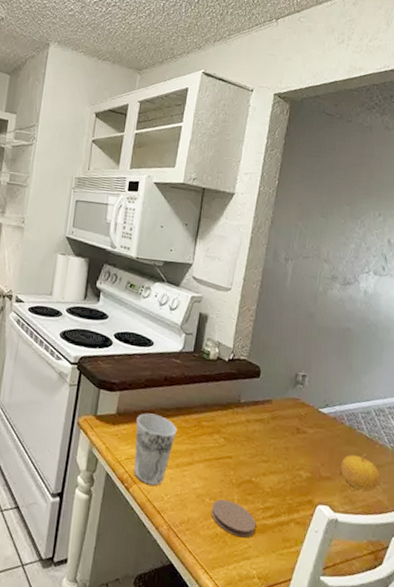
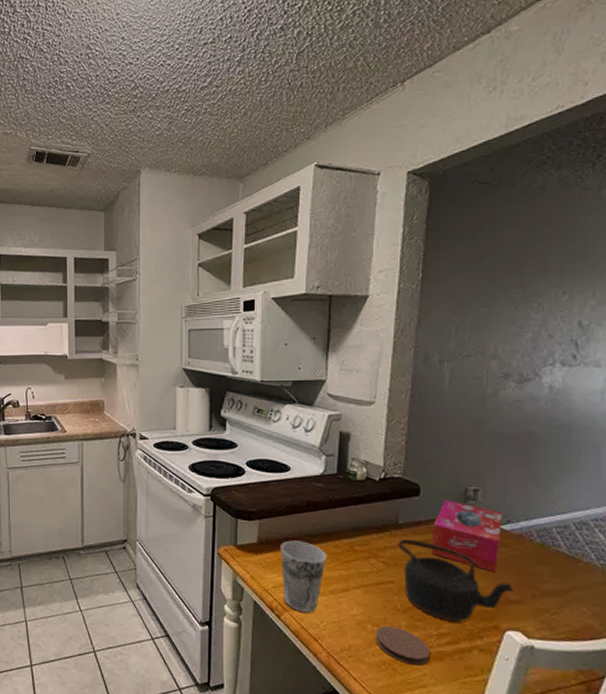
teapot: none [238,417,326,497] -> present [397,539,513,622]
tissue box: none [265,382,323,451] -> present [432,499,503,572]
fruit: present [341,453,381,492] -> none [533,573,589,616]

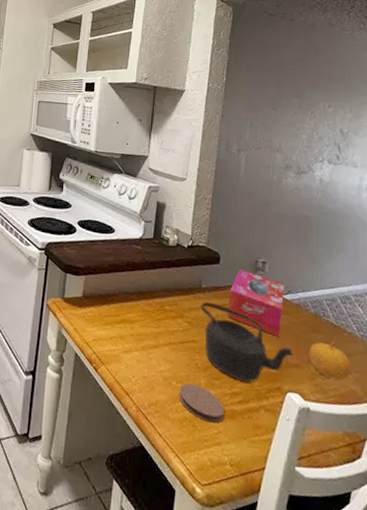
cup: present [281,540,327,613] -> none [101,296,141,367]
fruit: none [533,573,589,616] -> present [309,341,352,381]

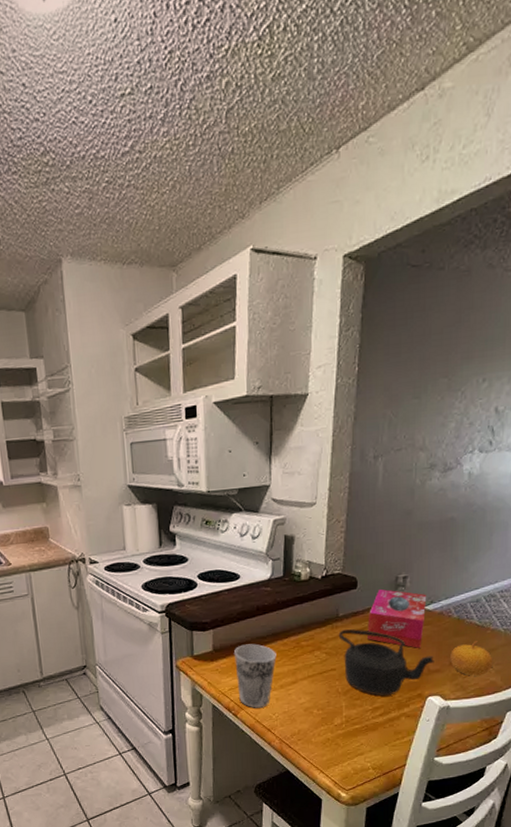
cup: none [101,296,141,367] -> present [234,643,277,708]
coaster: present [178,383,225,423] -> none [320,708,367,738]

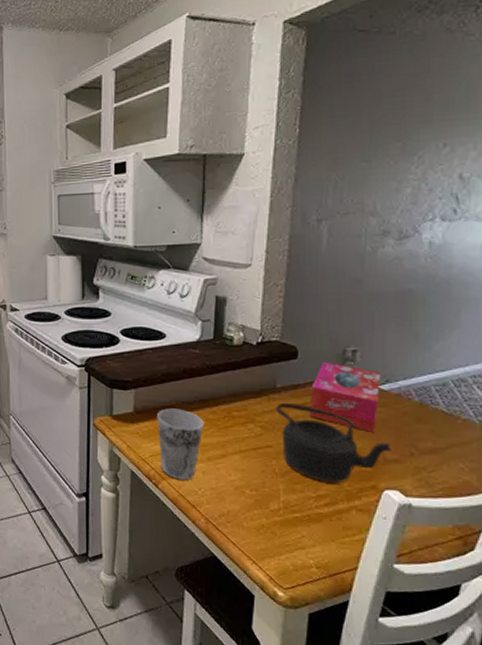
fruit: present [450,641,493,676] -> none [411,431,466,472]

